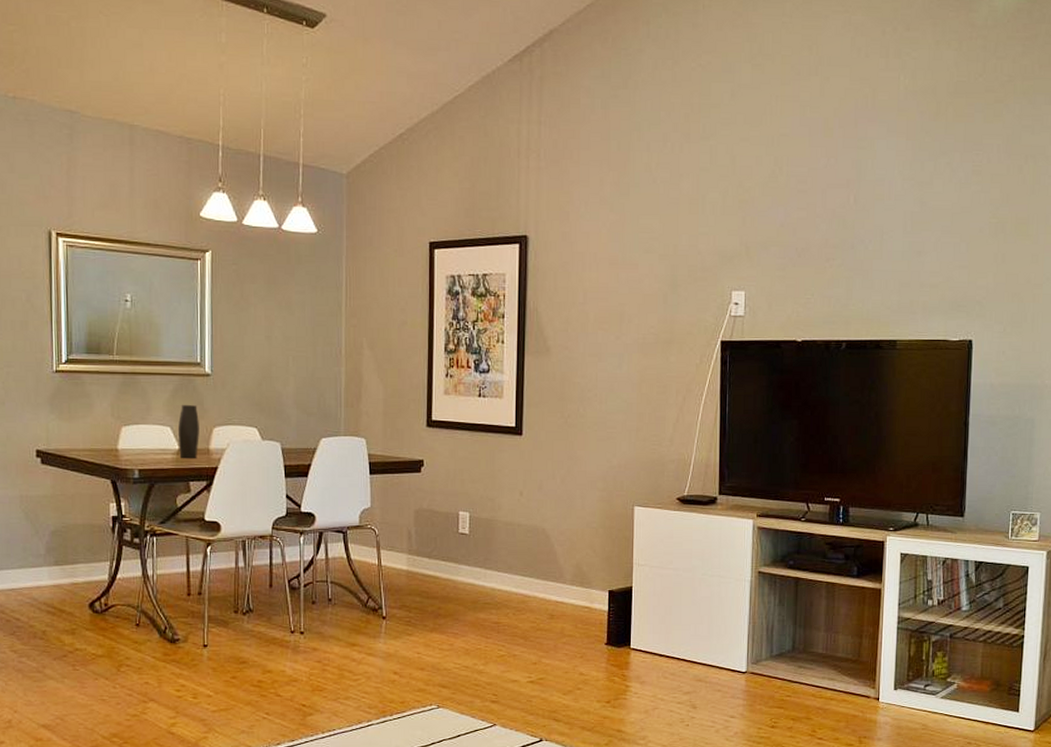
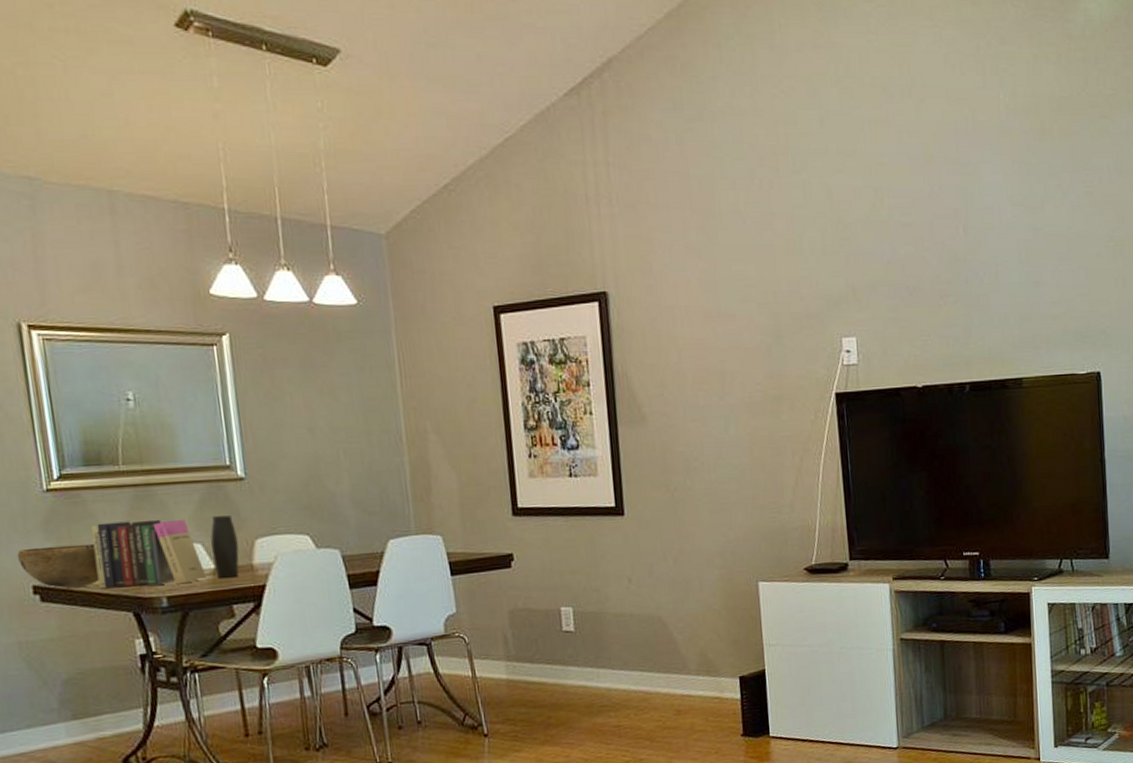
decorative bowl: none [27,418,88,454] -> present [16,543,100,588]
books: none [86,402,171,460] -> present [91,519,207,589]

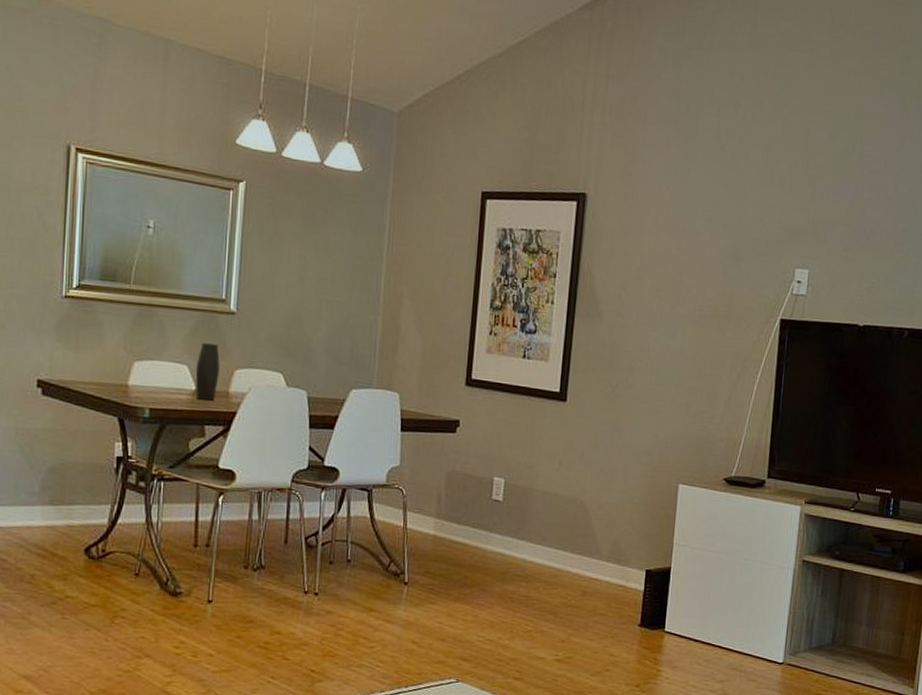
decorative bowl: present [16,543,100,588] -> none [29,345,96,387]
books: present [91,519,207,589] -> none [93,333,187,400]

